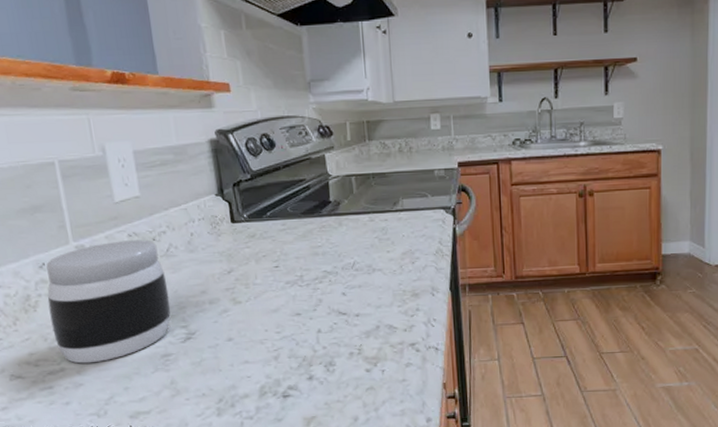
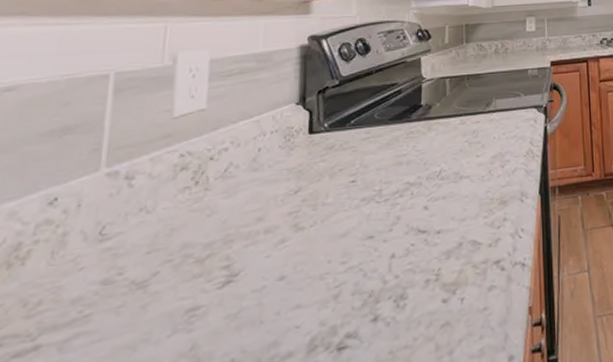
jar: present [46,240,171,364] -> none [39,159,216,336]

